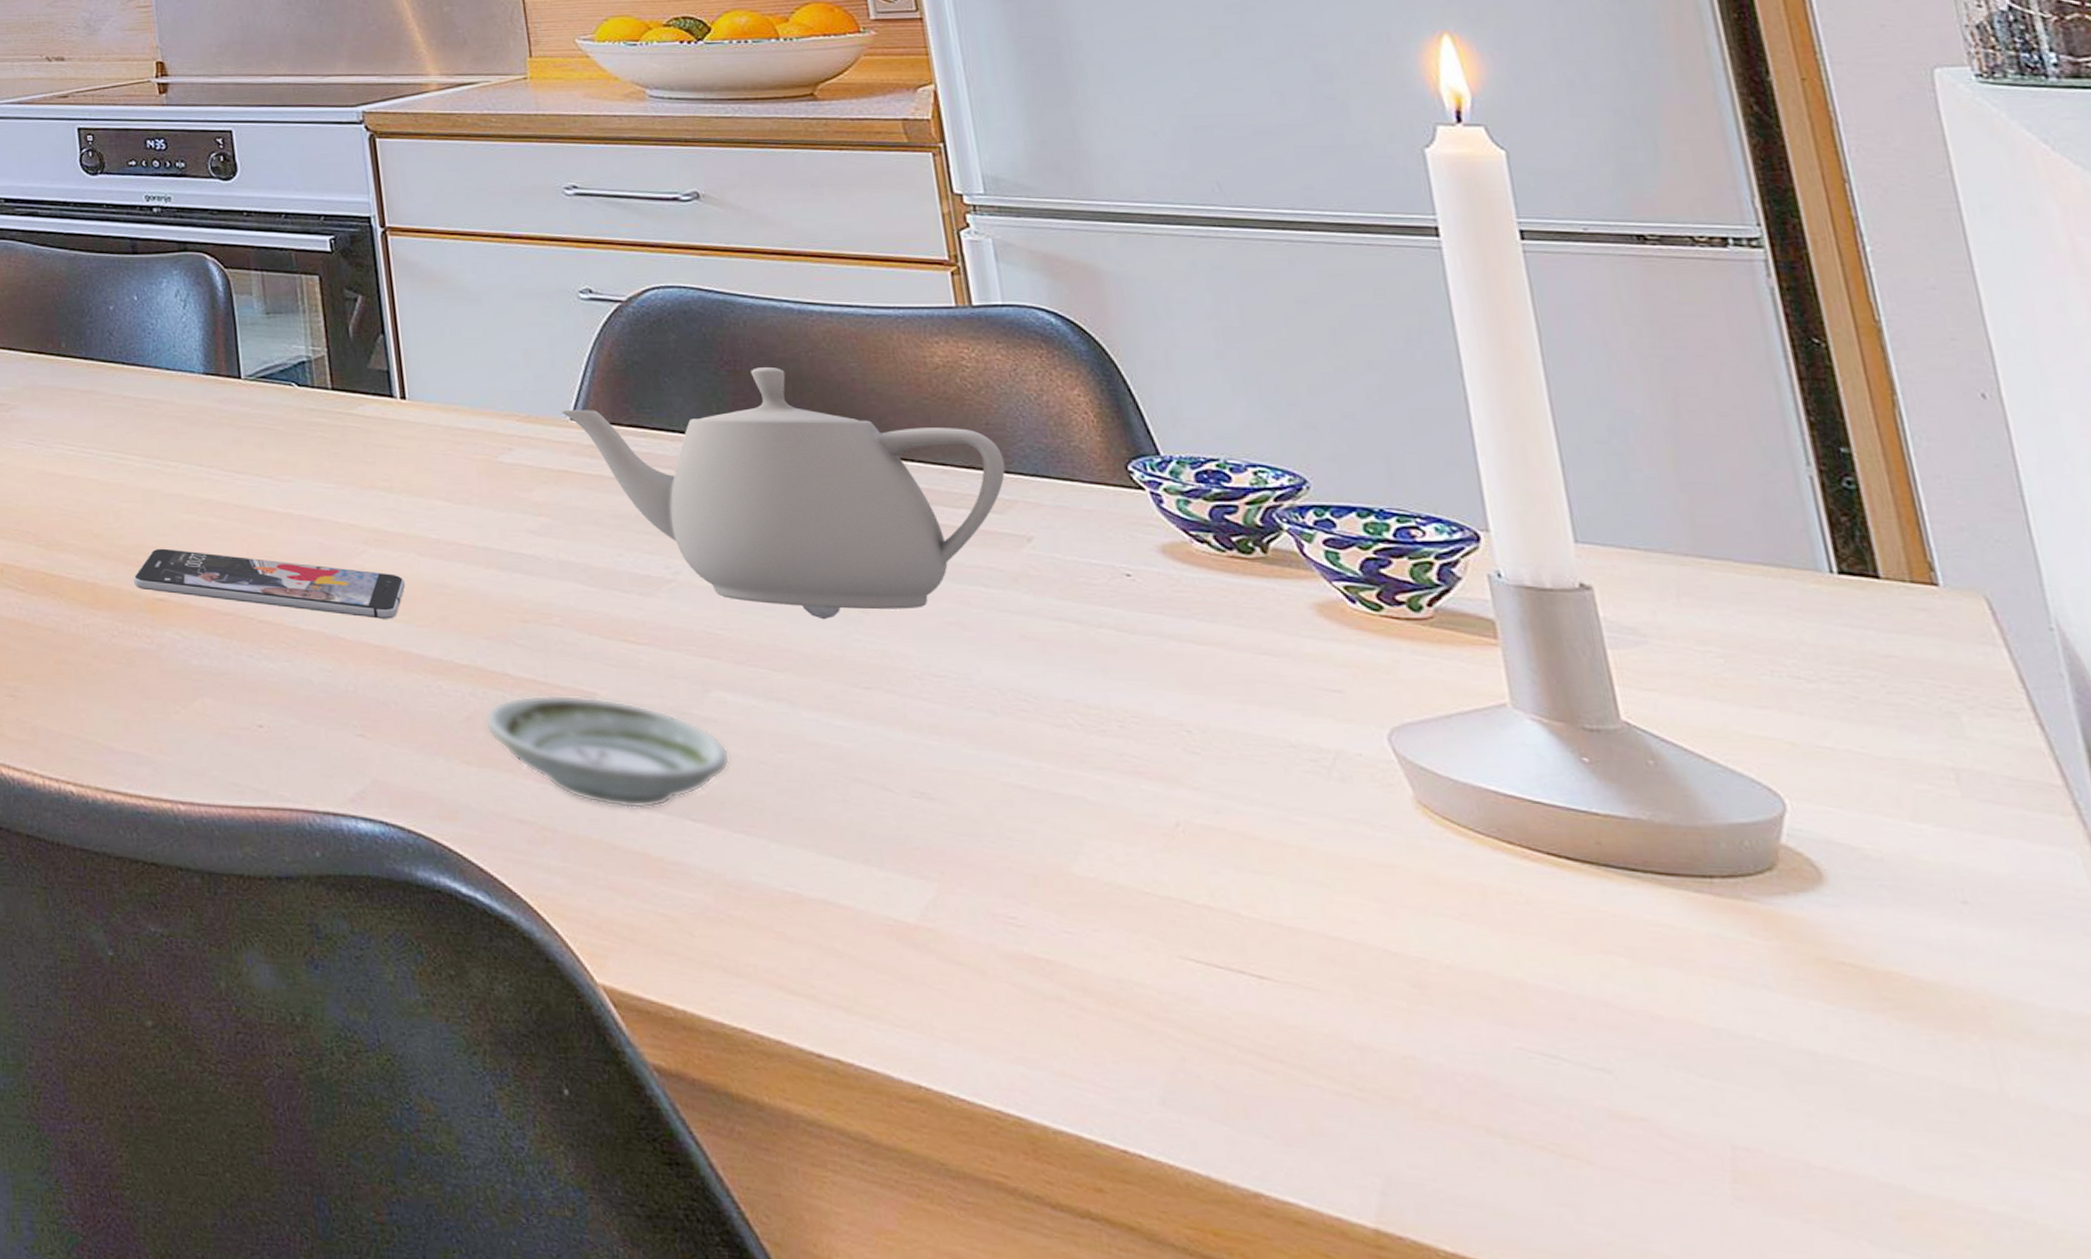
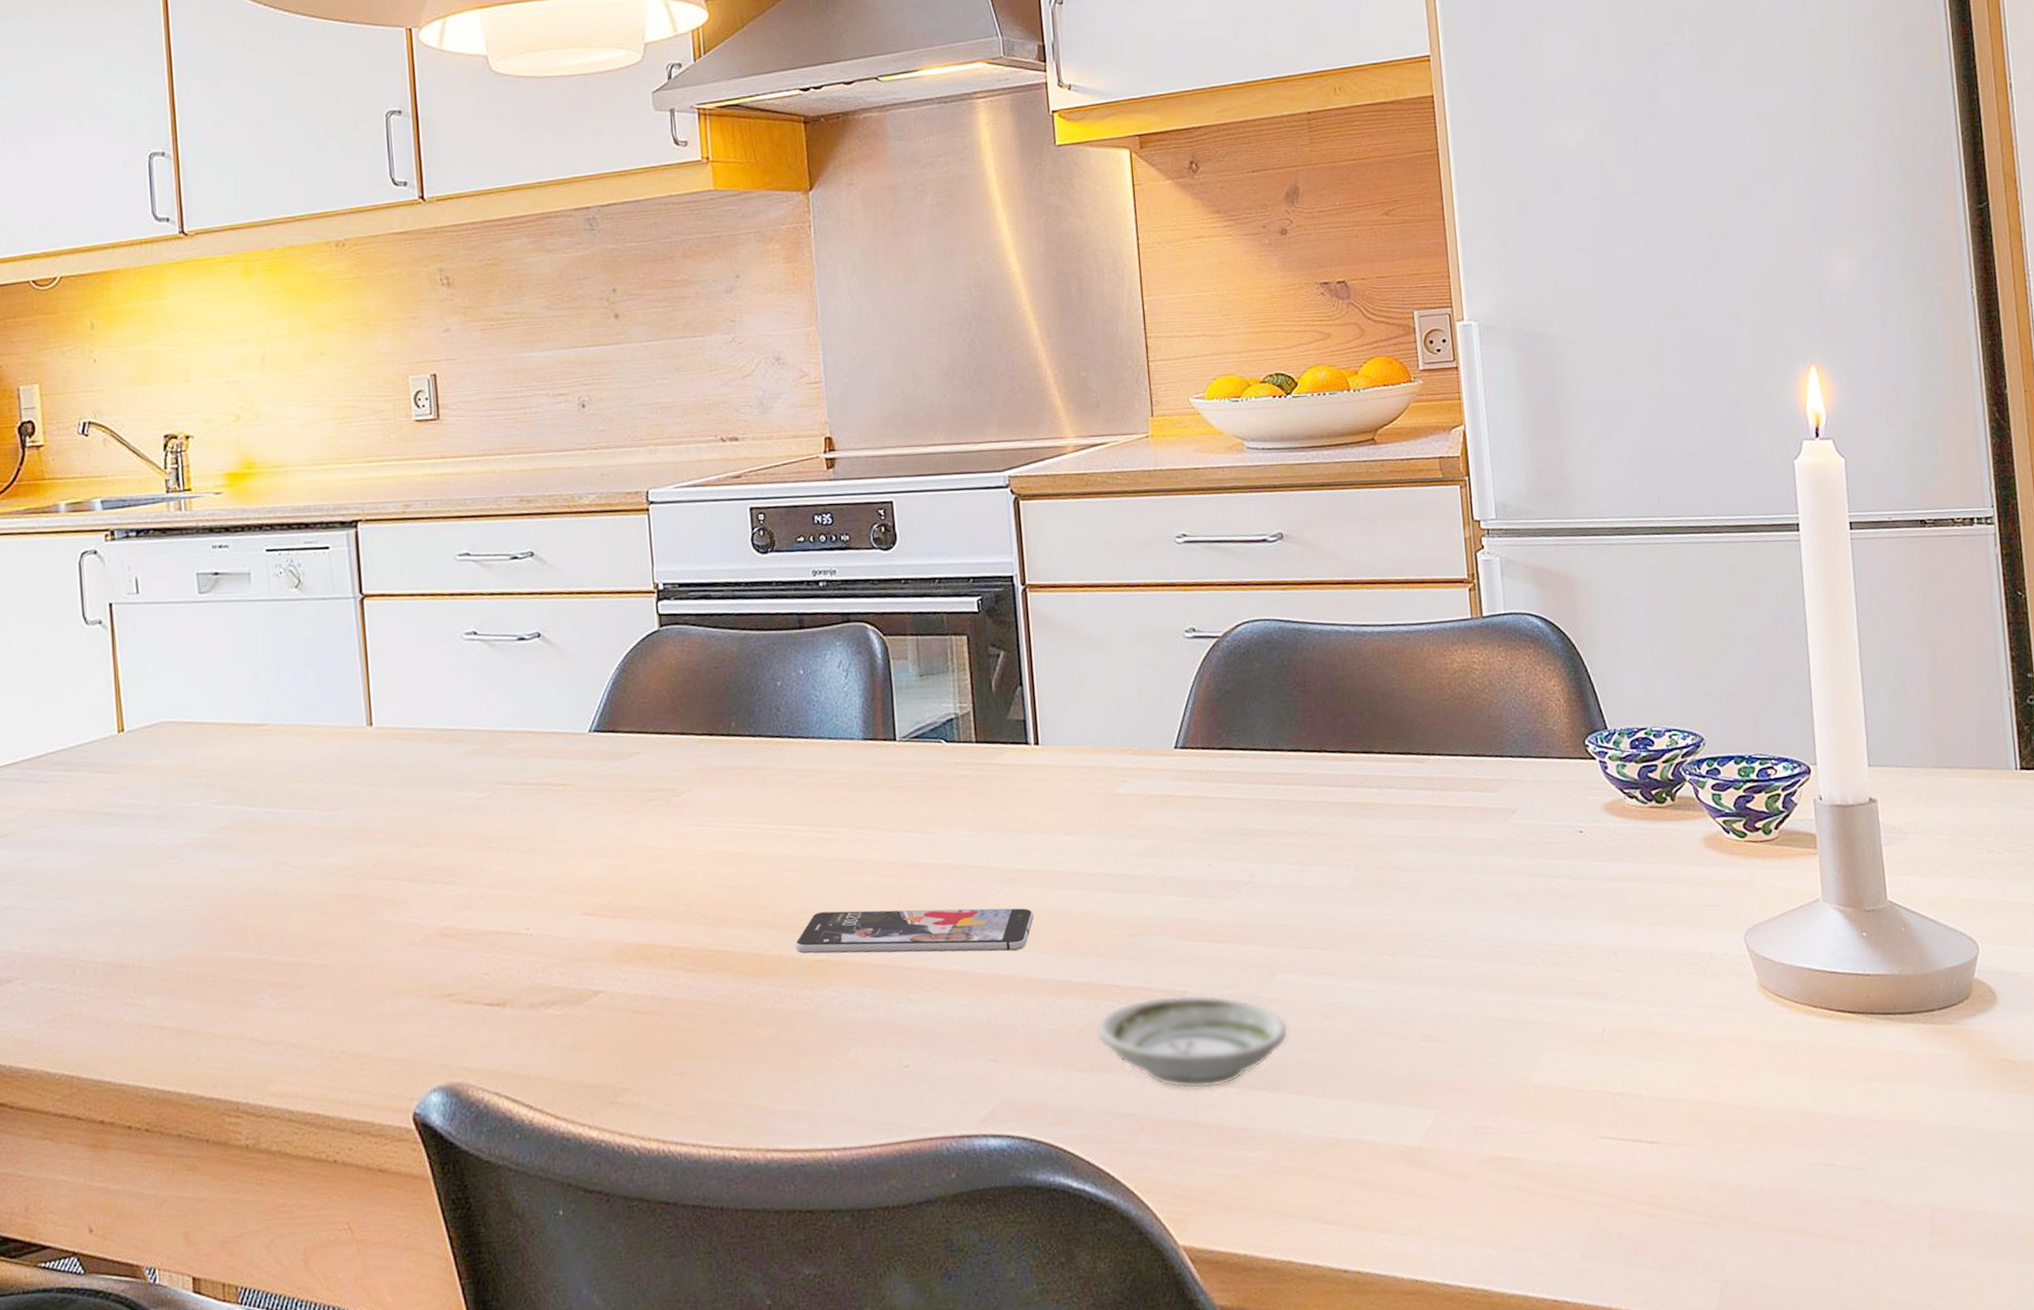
teapot: present [561,367,1006,620] -> none [1166,684,1500,900]

